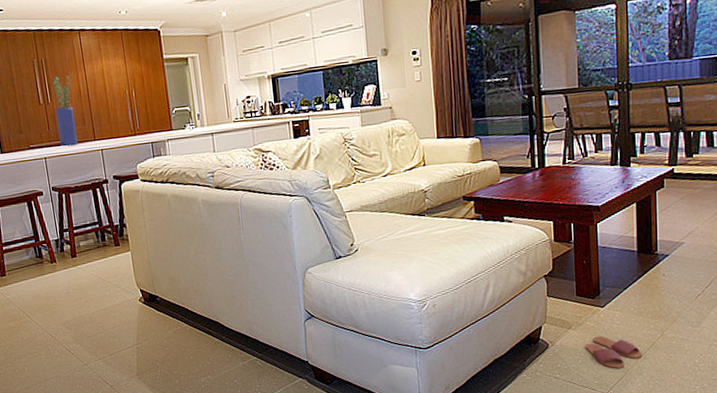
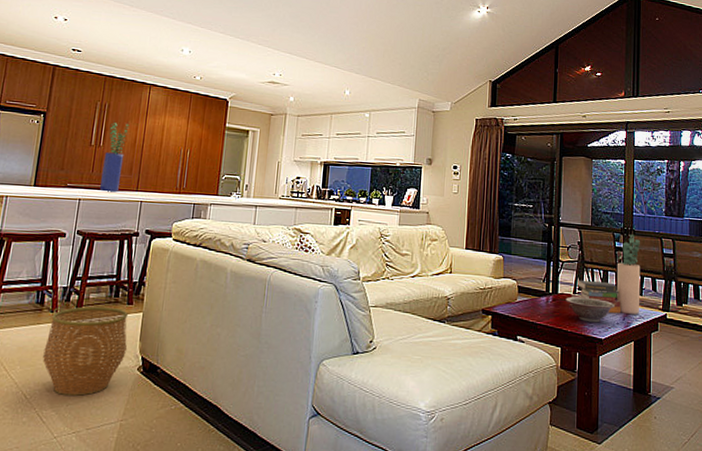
basket: none [52,251,126,330] -> present [42,306,128,396]
decorative bowl: none [554,165,612,192] -> present [566,296,615,323]
books: none [560,146,619,177] -> present [570,279,621,313]
vase: none [612,84,642,177] -> present [616,231,641,315]

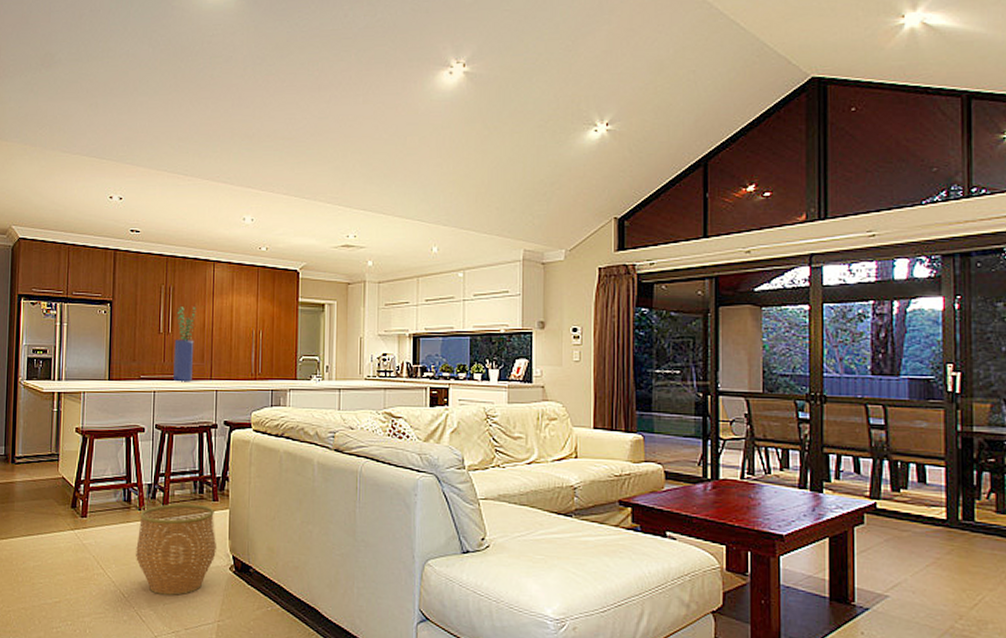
decorative bowl: present [566,296,615,323] -> none [730,482,800,515]
books: present [570,279,621,313] -> none [737,461,808,502]
vase: present [616,231,641,315] -> none [801,396,837,505]

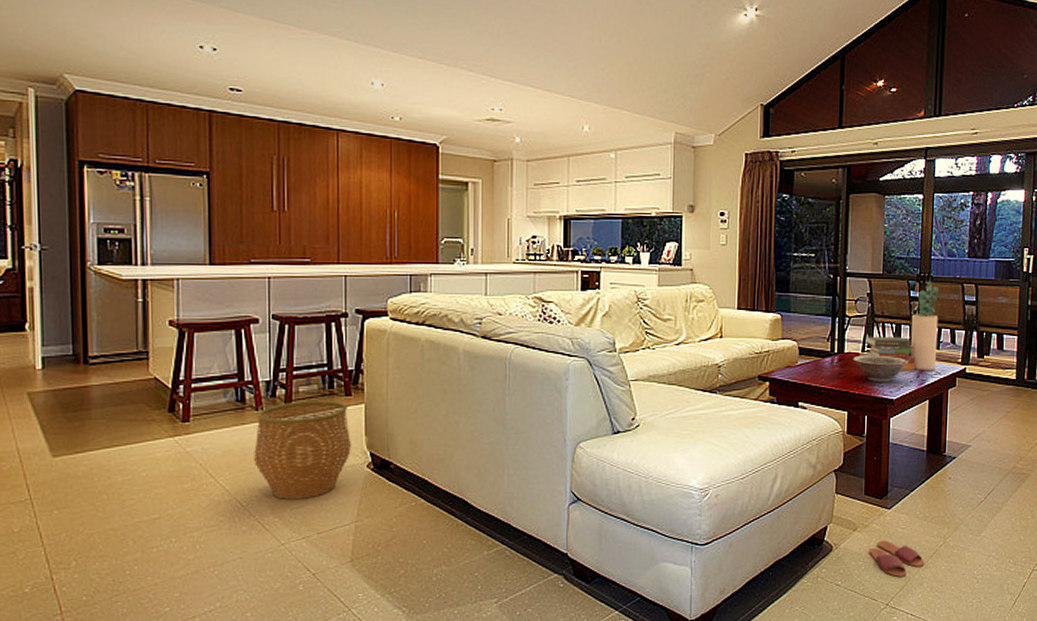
vase: present [173,304,196,382] -> none [292,178,318,267]
decorative bowl: none [730,482,800,515] -> present [853,355,908,382]
books: none [737,461,808,502] -> present [858,336,915,370]
vase: none [801,396,837,505] -> present [911,277,938,371]

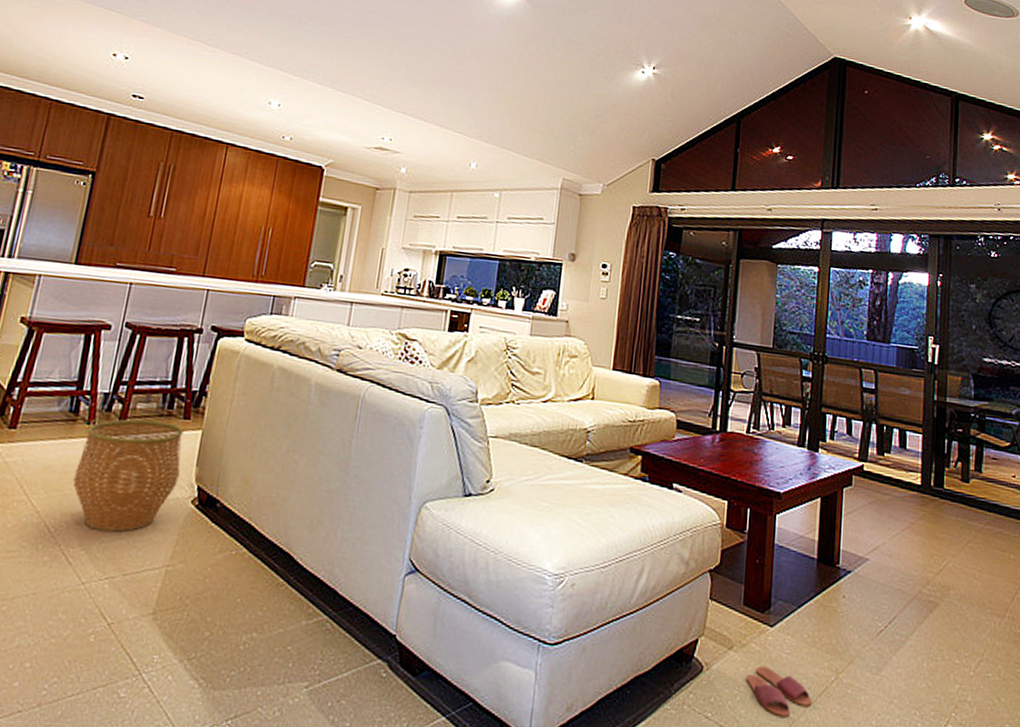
decorative bowl: present [853,355,908,382] -> none [736,436,798,472]
books: present [858,336,915,370] -> none [742,415,806,461]
vase: present [911,277,938,371] -> none [801,357,834,465]

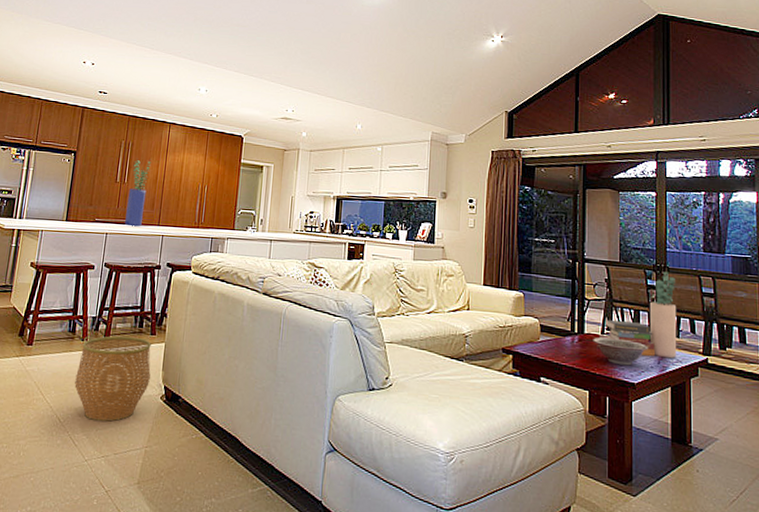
vase: none [157,186,199,277] -> present [125,158,152,227]
decorative bowl: none [736,436,798,472] -> present [593,337,648,366]
books: none [742,415,806,461] -> present [598,319,655,356]
vase: none [801,357,834,465] -> present [649,268,677,359]

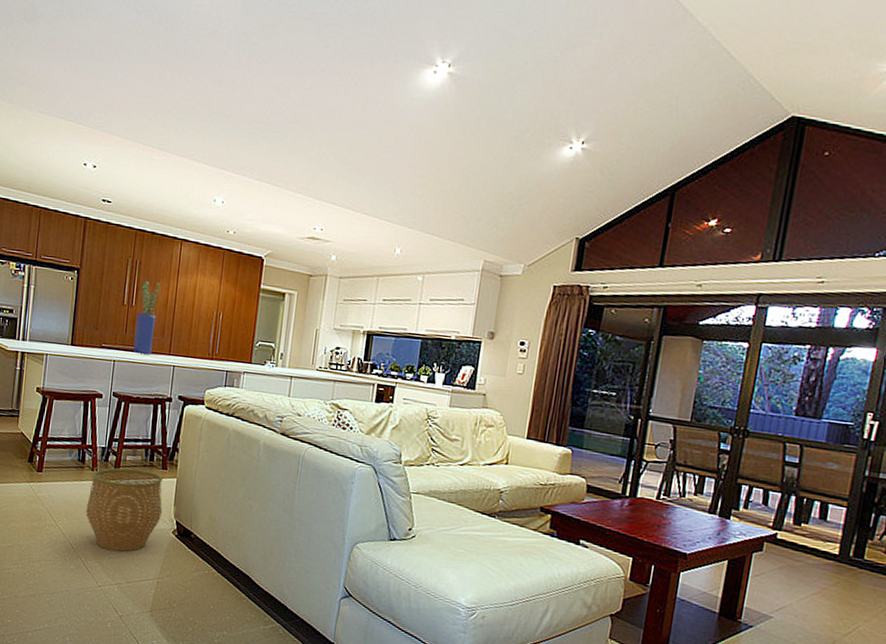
decorative bowl: present [593,337,648,366] -> none [645,502,709,535]
books: present [598,319,655,356] -> none [651,484,718,526]
vase: present [649,268,677,359] -> none [712,431,755,531]

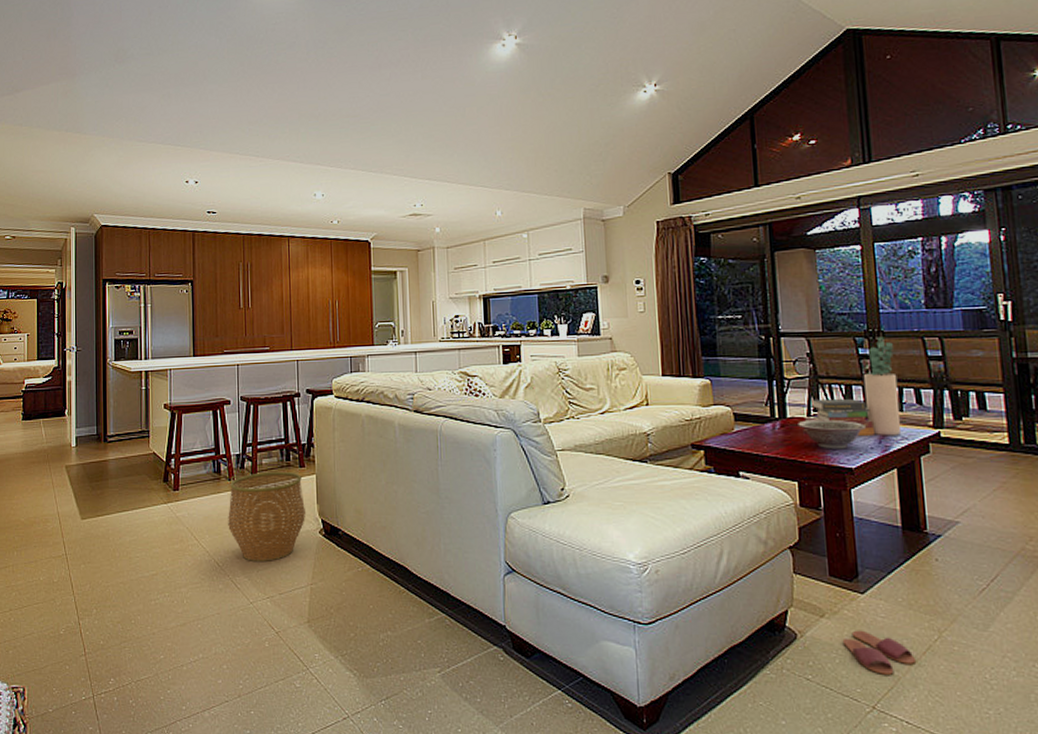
vase: present [133,278,161,356] -> none [255,279,274,355]
decorative bowl: none [645,502,709,535] -> present [798,419,866,450]
books: none [651,484,718,526] -> present [804,399,874,435]
vase: none [712,431,755,531] -> present [863,332,902,436]

